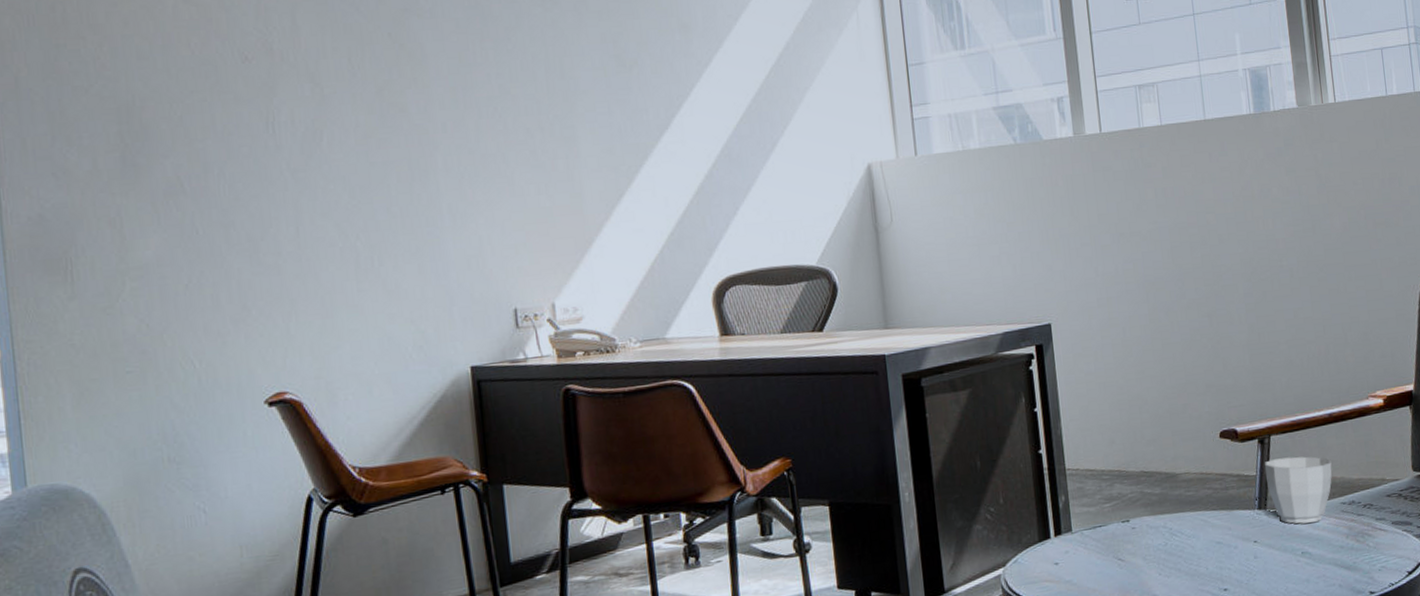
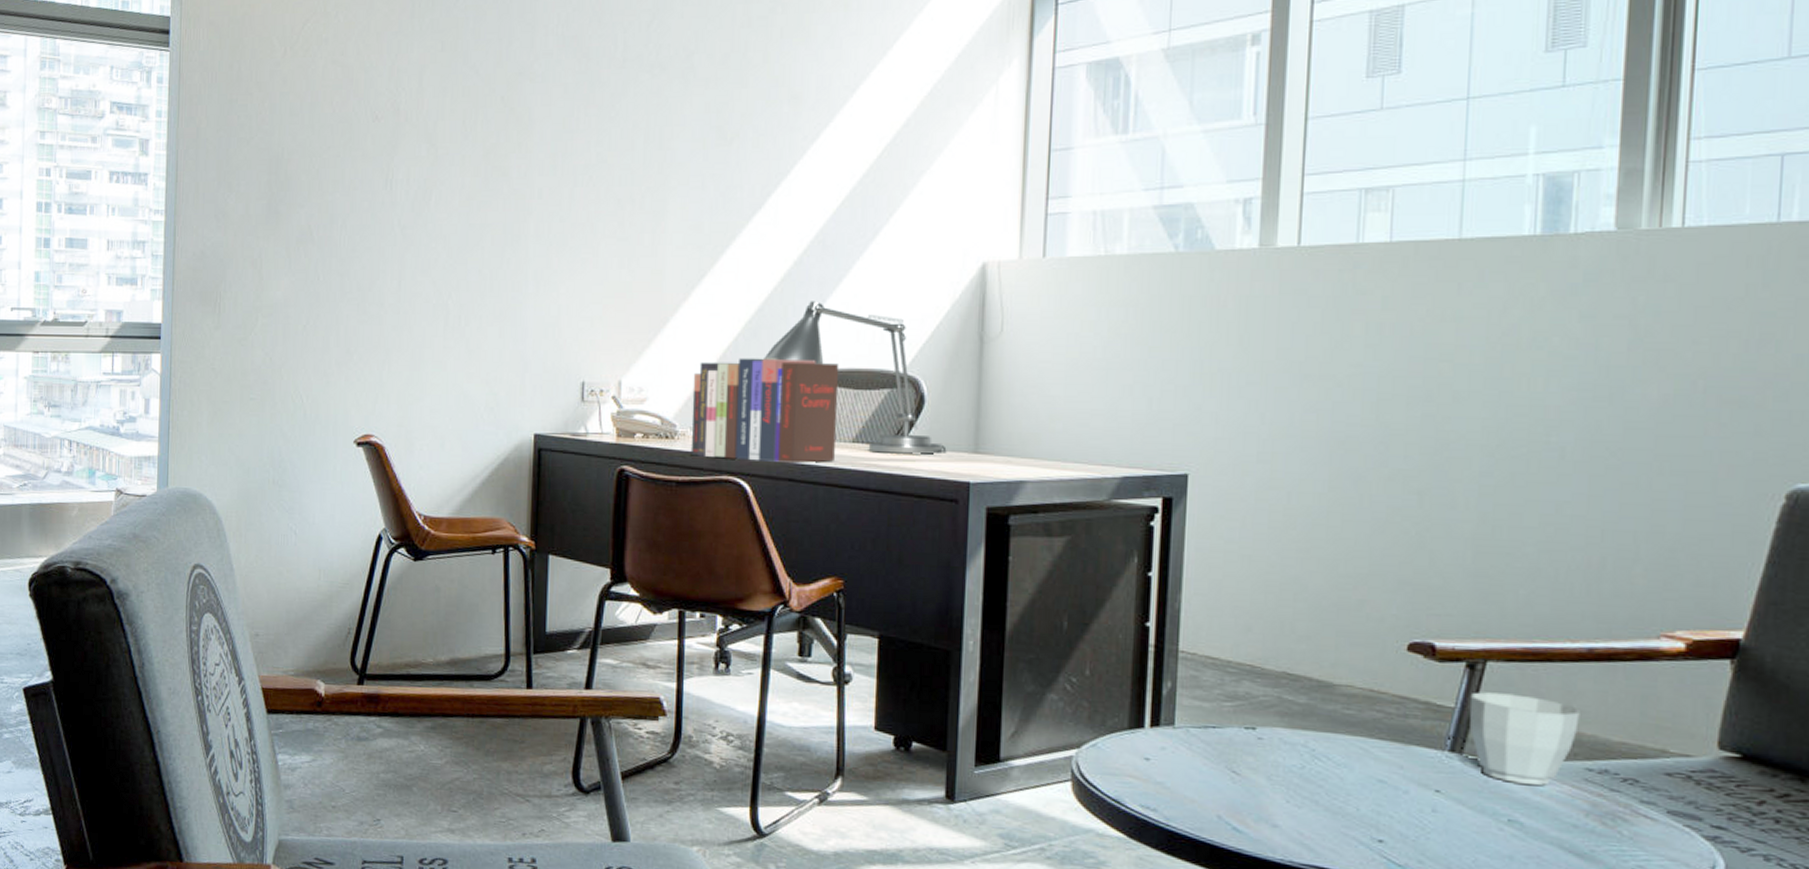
books: none [625,263,767,366] -> present [690,358,840,464]
desk lamp: none [690,209,862,340] -> present [764,301,947,455]

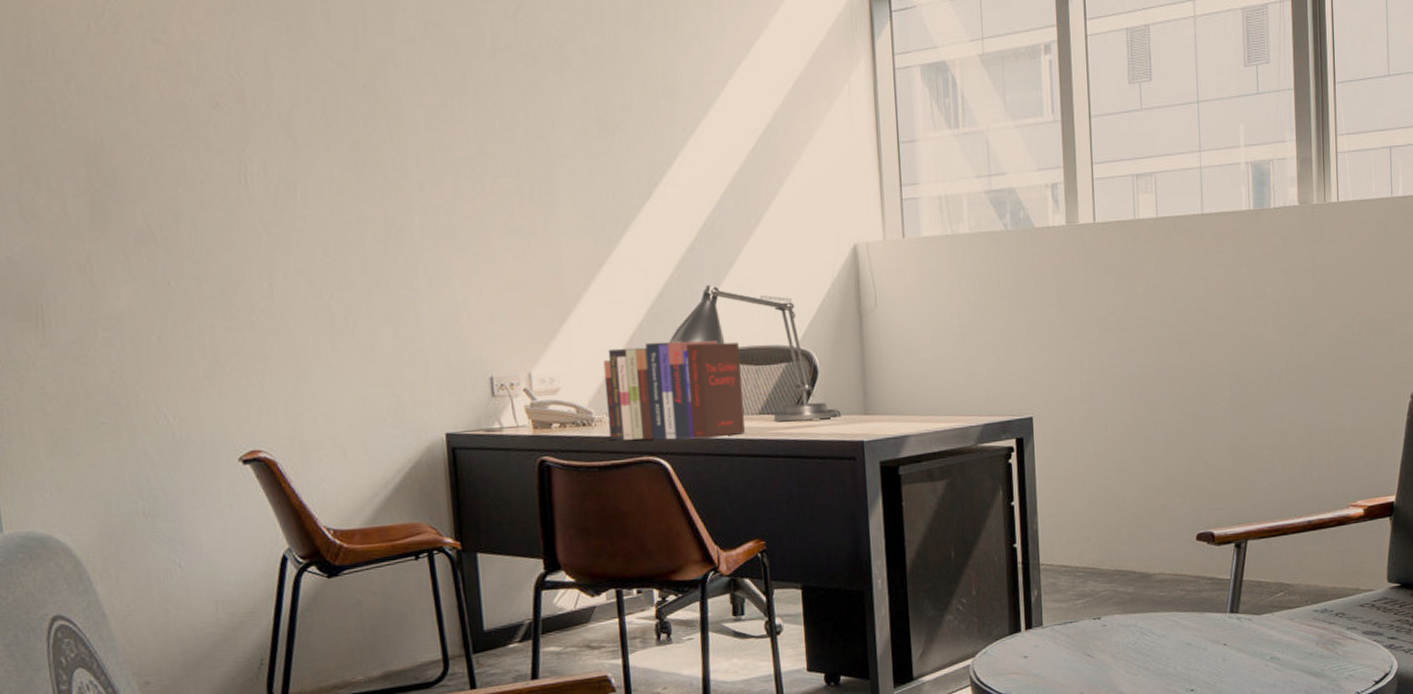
cup: present [1468,692,1580,787] -> none [1239,562,1307,630]

